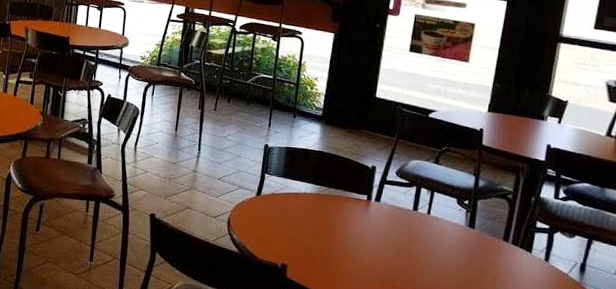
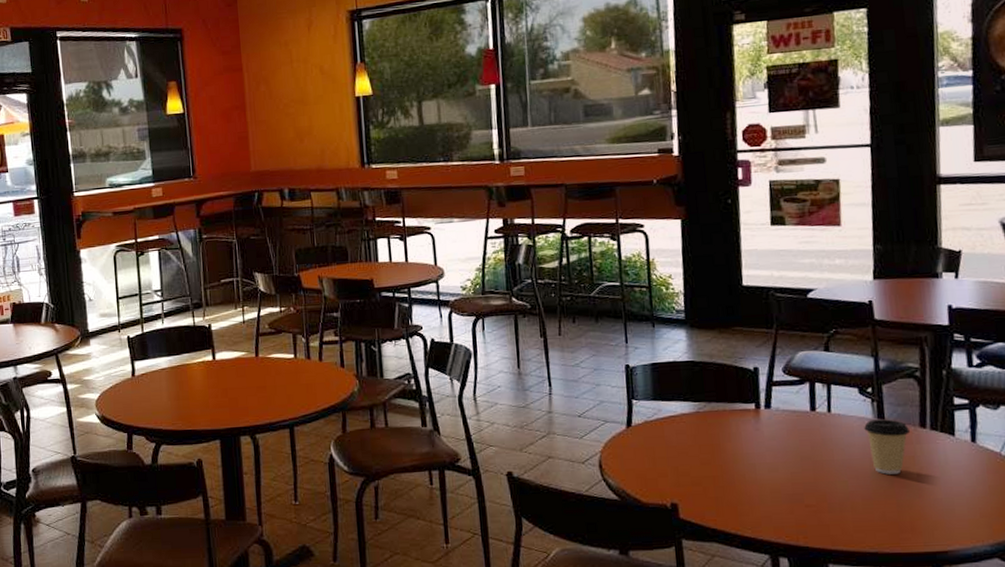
coffee cup: none [455,227,495,275] -> present [864,419,911,475]

